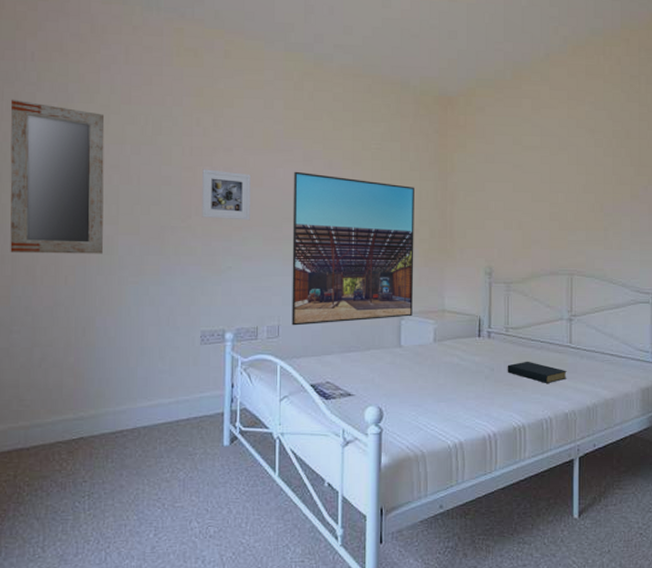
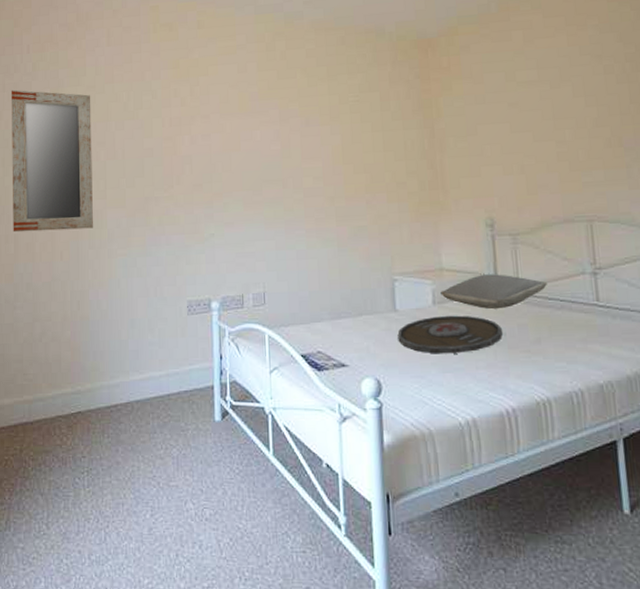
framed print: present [202,169,250,221] -> none [182,138,230,187]
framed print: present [292,171,414,326] -> none [270,132,407,292]
serving tray: none [400,352,492,386] -> present [397,315,503,354]
pillow: none [441,317,531,348] -> present [440,274,547,310]
hardback book: present [507,361,567,383] -> none [522,323,598,349]

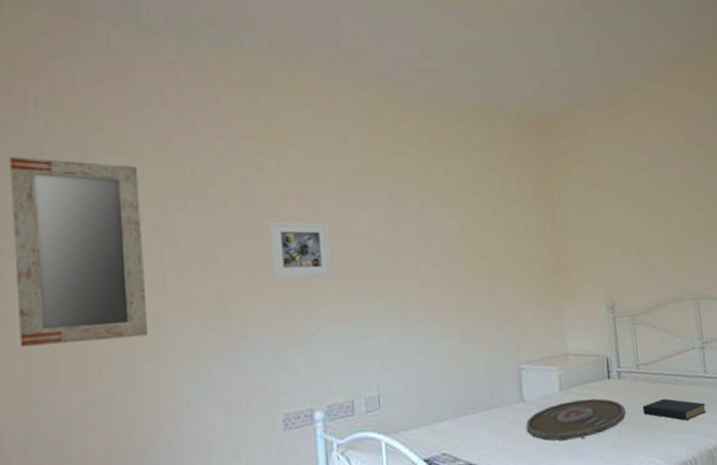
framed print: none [182,138,230,187] -> present [268,221,333,279]
pillow: present [440,274,547,310] -> none [567,354,663,391]
hardback book: none [522,323,598,349] -> present [642,398,707,421]

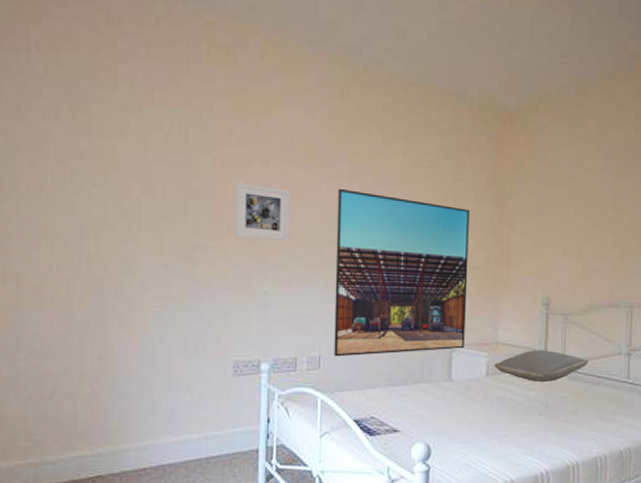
home mirror: present [8,156,149,348] -> none [11,94,123,275]
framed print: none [379,214,533,394] -> present [334,188,469,357]
serving tray: present [526,398,626,441] -> none [450,386,546,422]
pillow: none [567,354,663,391] -> present [494,350,589,383]
hardback book: present [642,398,707,421] -> none [562,396,624,420]

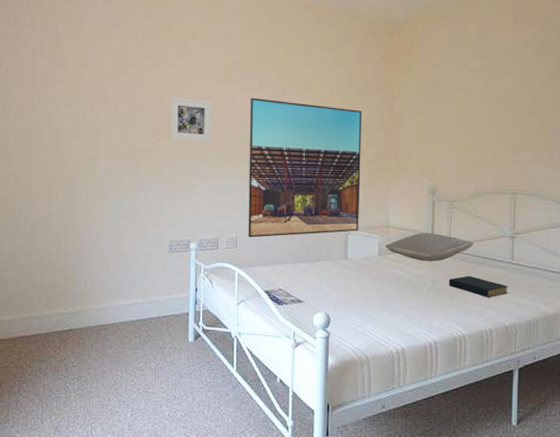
hardback book: none [562,396,624,420] -> present [449,275,508,297]

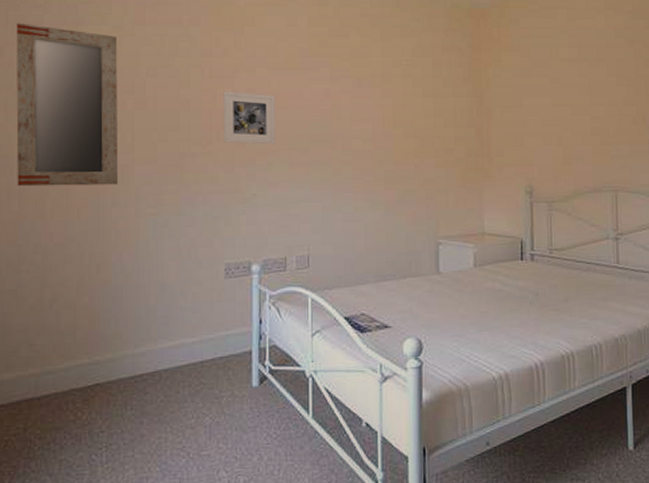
home mirror: none [11,39,88,173] -> present [16,22,119,187]
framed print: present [248,97,362,238] -> none [320,91,451,255]
pillow: present [386,233,473,262] -> none [481,238,576,272]
hardback book: present [449,275,508,297] -> none [552,284,616,307]

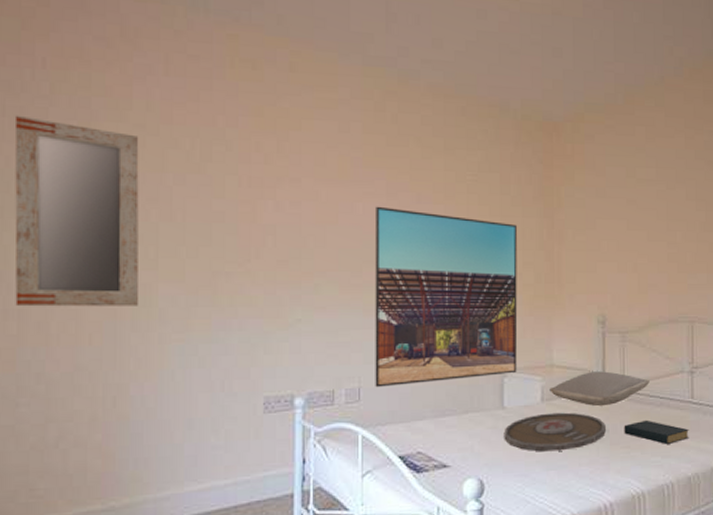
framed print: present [223,91,275,145] -> none [264,203,323,264]
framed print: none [320,91,451,255] -> present [374,206,518,388]
serving tray: none [440,277,536,314] -> present [504,412,607,452]
pillow: none [481,238,576,272] -> present [550,371,650,407]
hardback book: none [552,284,616,307] -> present [624,419,689,444]

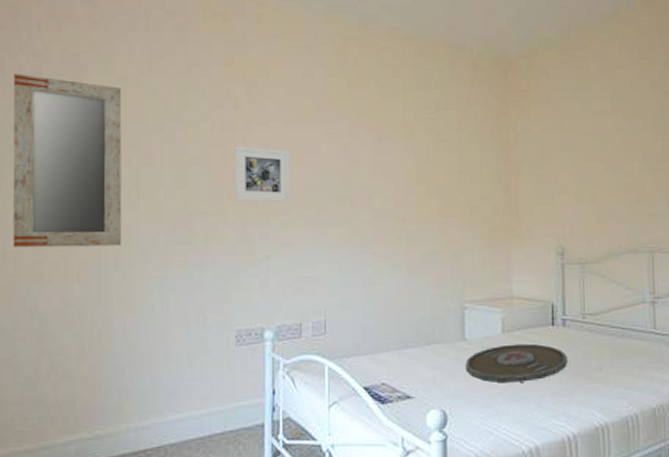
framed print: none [264,203,323,264] -> present [235,146,290,203]
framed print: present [374,206,518,388] -> none [337,146,477,321]
pillow: present [550,371,650,407] -> none [510,302,611,338]
hardback book: present [624,419,689,444] -> none [585,350,653,375]

